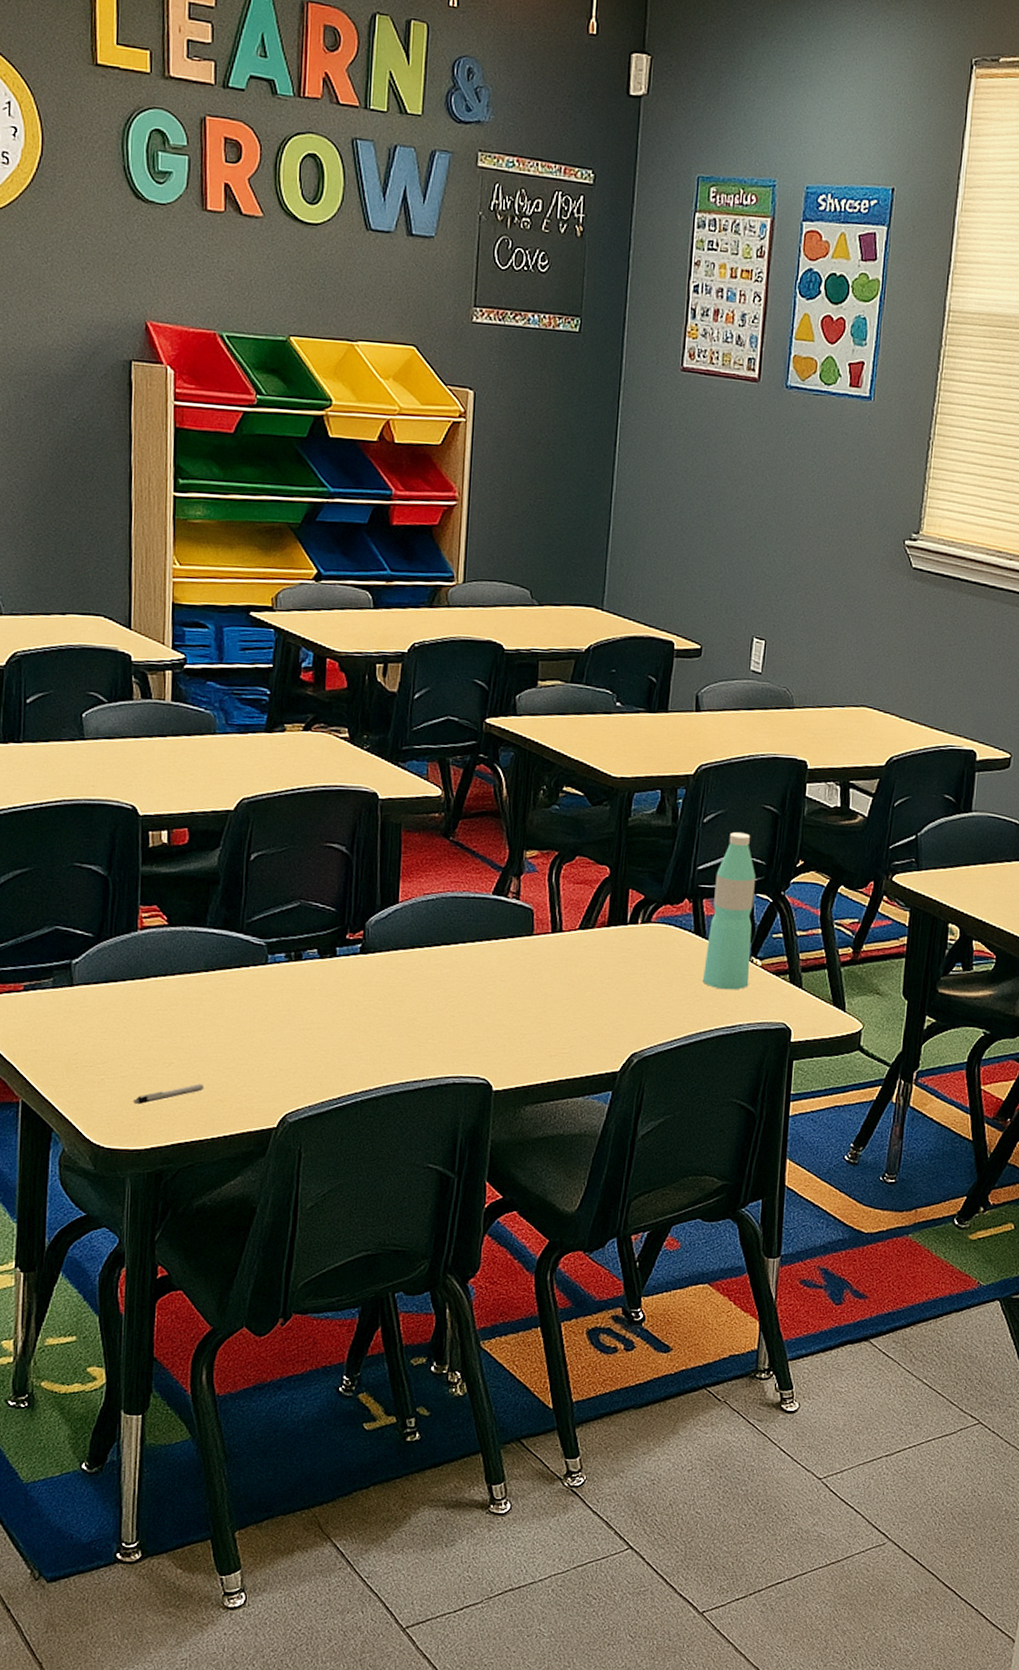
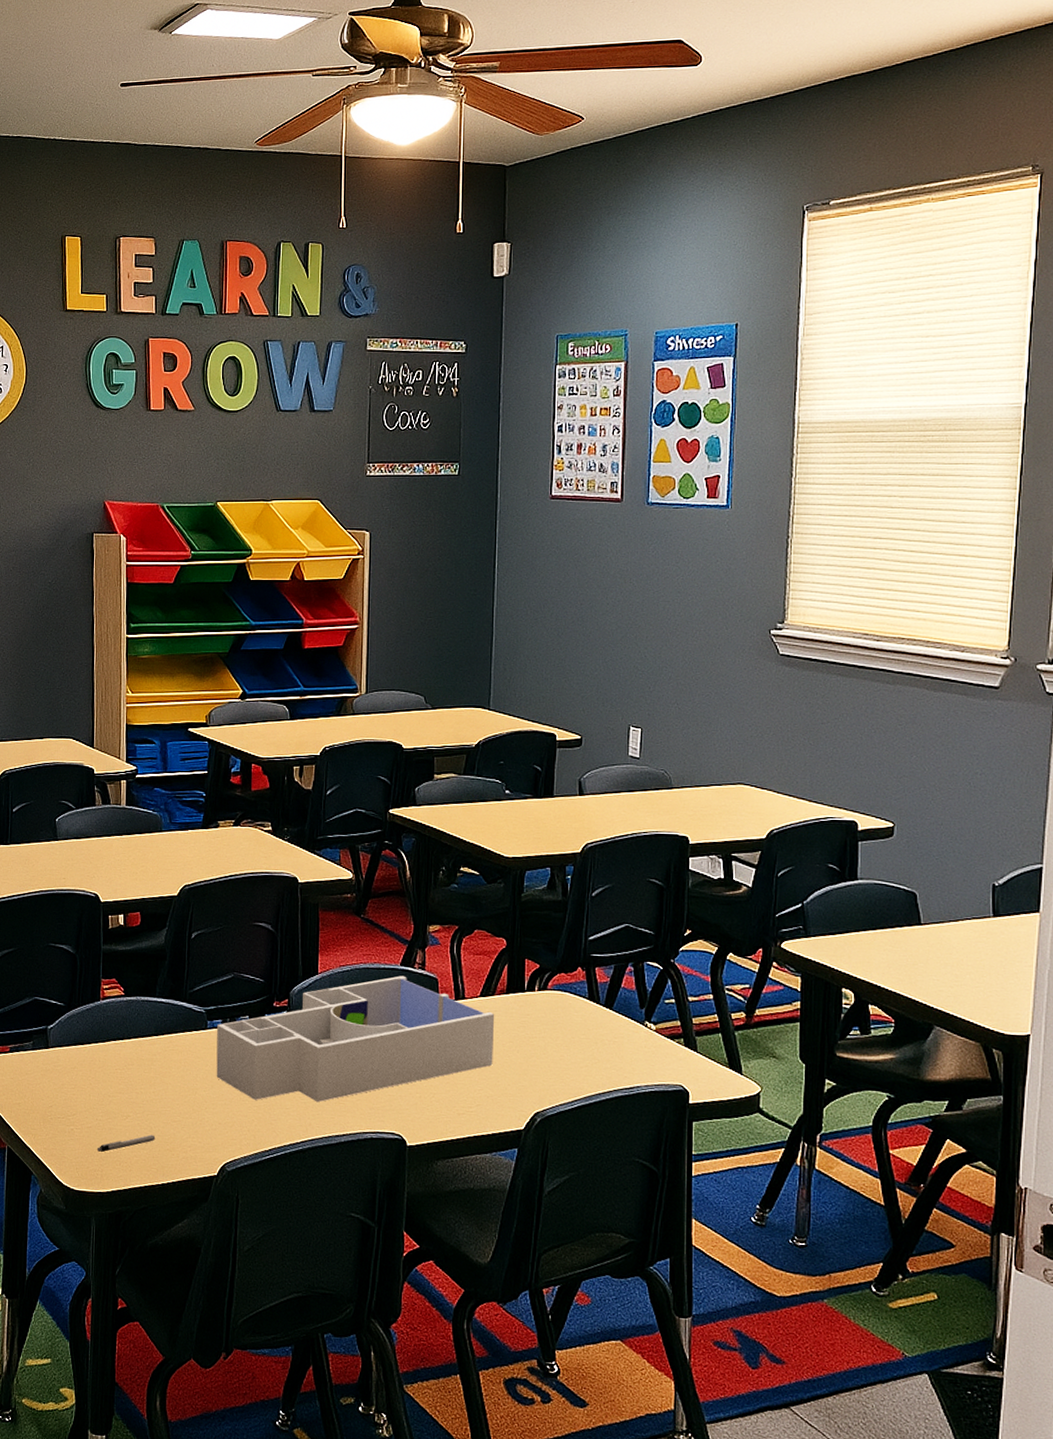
desk organizer: none [277,905,594,1045] -> present [216,975,495,1103]
water bottle: present [703,832,756,990] -> none [600,905,646,1053]

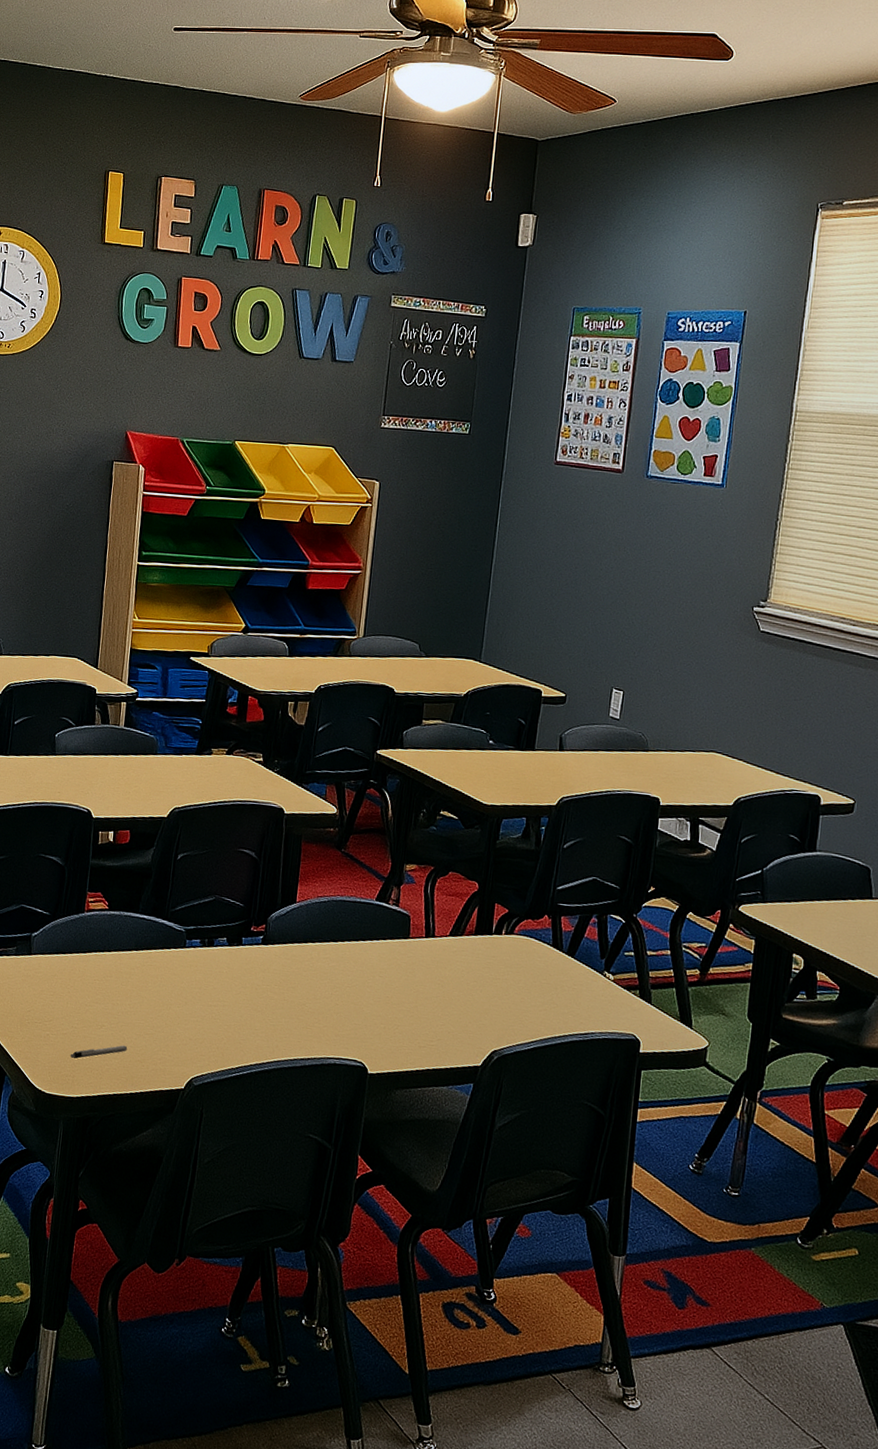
desk organizer: present [216,975,495,1103] -> none [190,910,462,1026]

